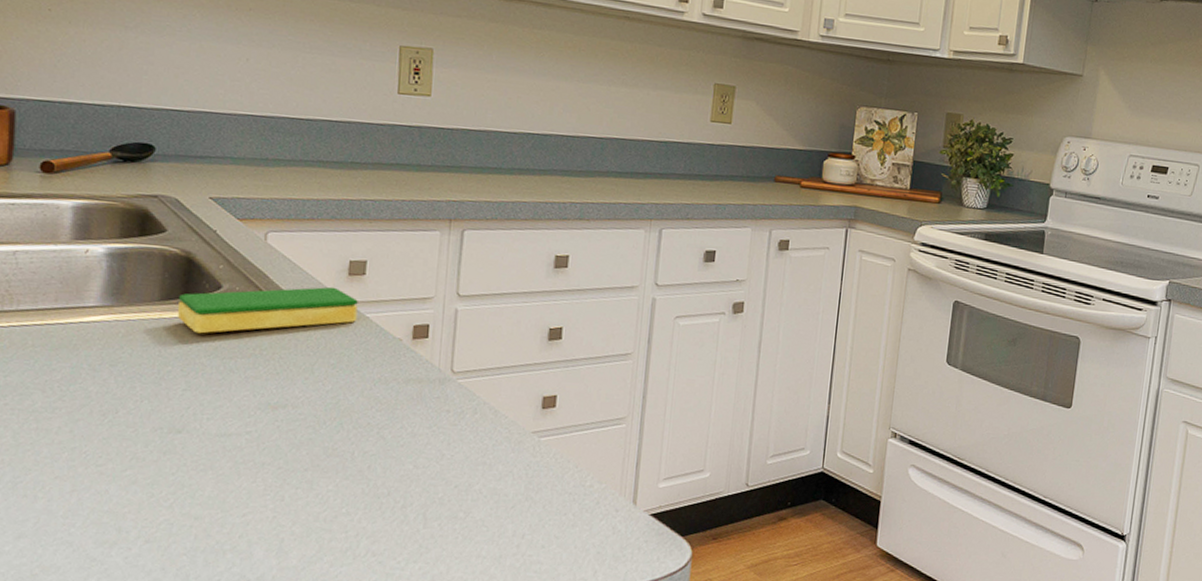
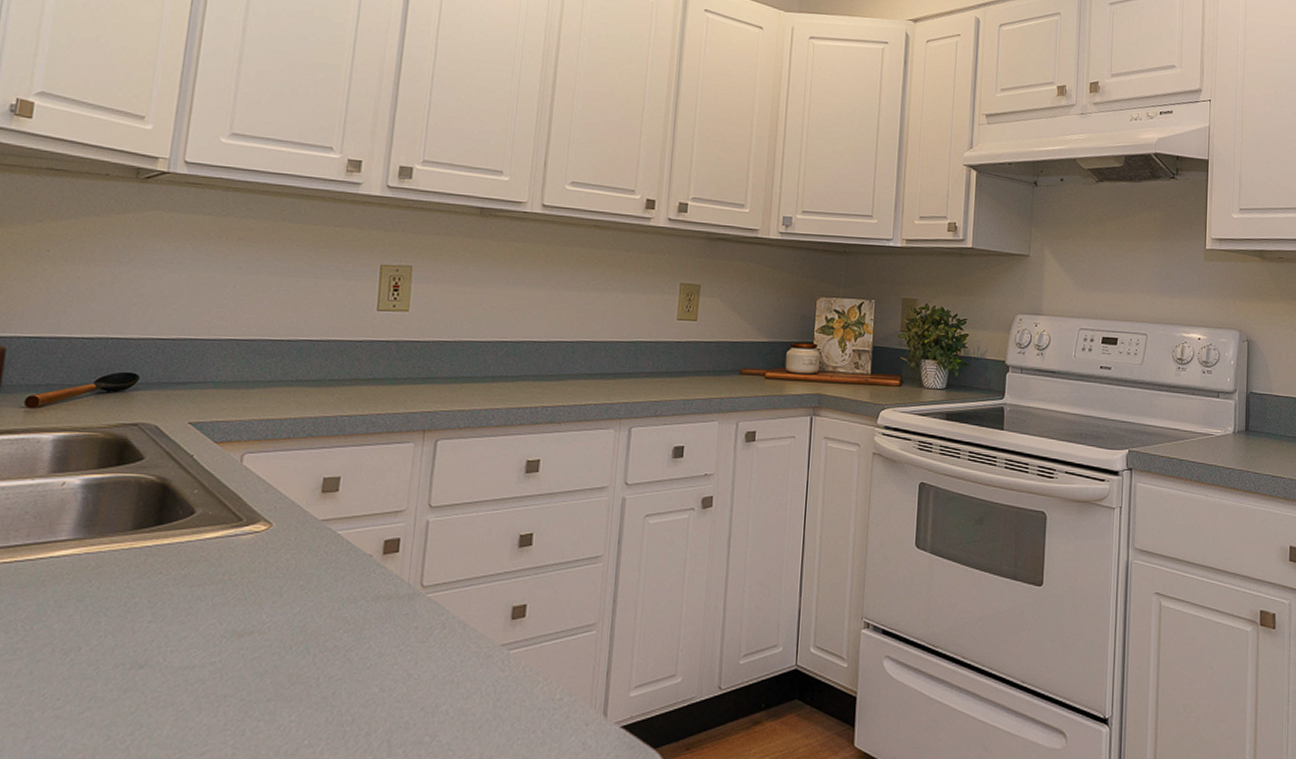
dish sponge: present [178,286,358,334] -> none [149,505,330,562]

